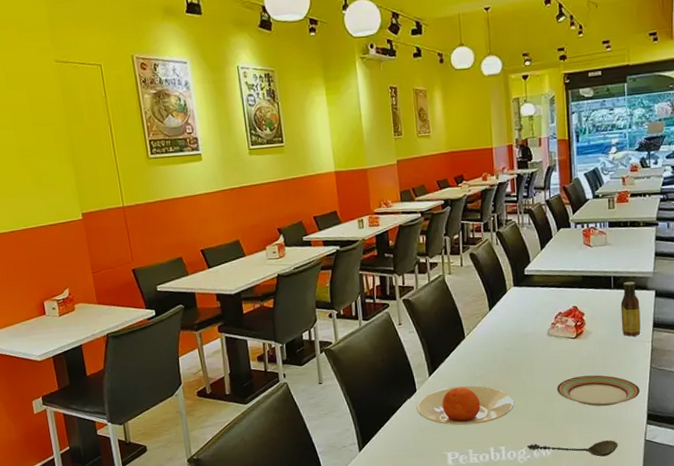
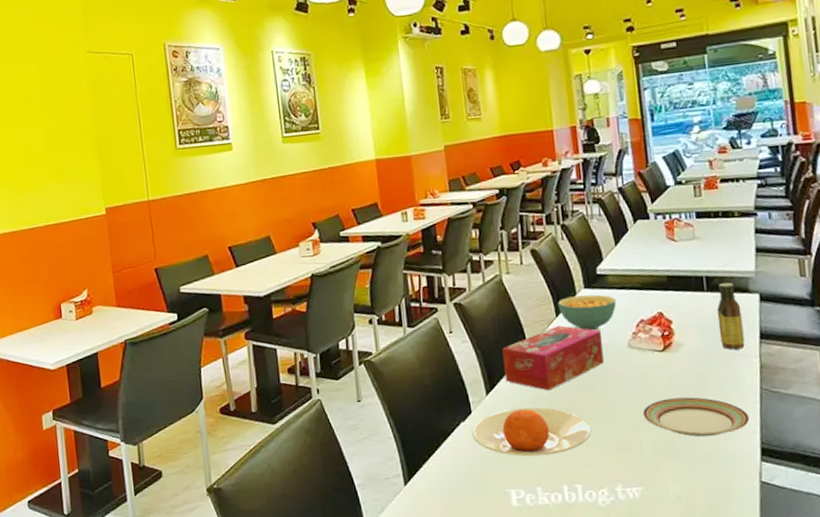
tissue box: none [443,318,527,372] -> present [502,325,604,391]
cereal bowl: none [491,291,540,322] -> present [557,294,617,331]
spoon: present [527,440,618,457] -> none [610,480,726,502]

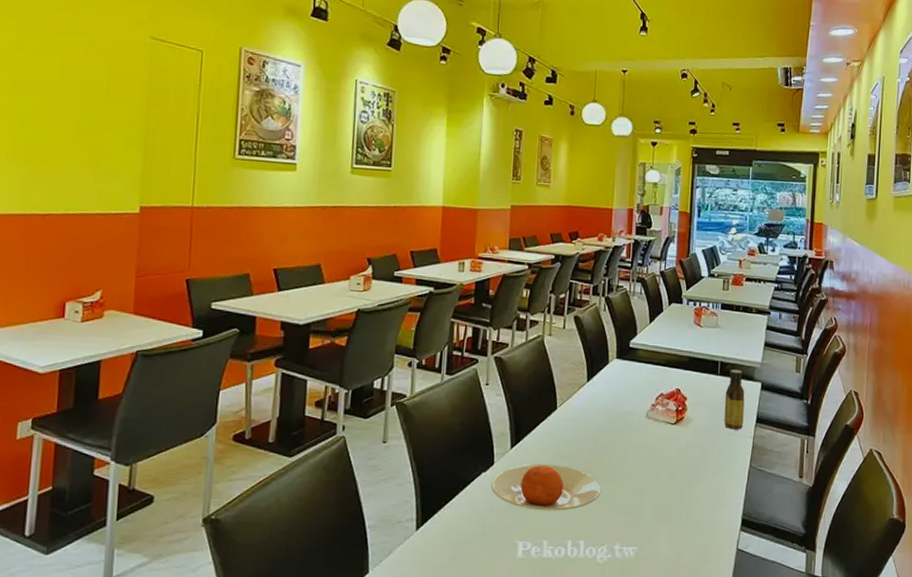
tissue box: present [502,325,604,391] -> none [531,390,624,450]
cereal bowl: present [557,294,617,331] -> none [590,364,643,399]
plate: present [642,397,750,437] -> none [648,468,737,504]

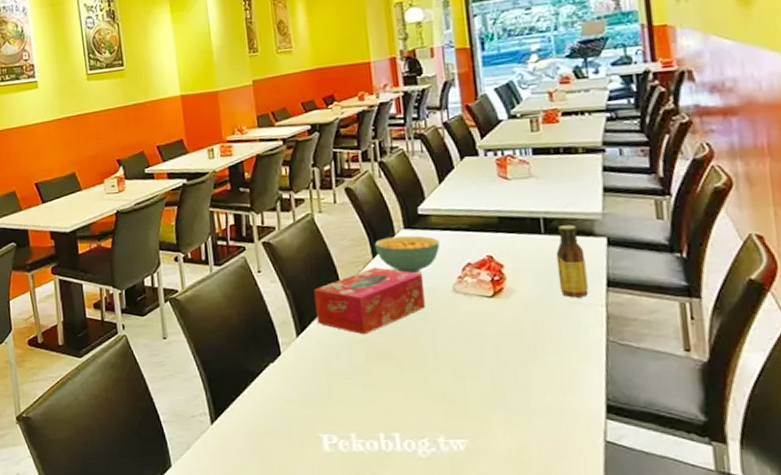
plate: present [491,463,602,511] -> none [281,351,411,402]
tissue box: none [531,390,624,450] -> present [314,267,425,335]
cereal bowl: none [590,364,643,399] -> present [374,235,440,274]

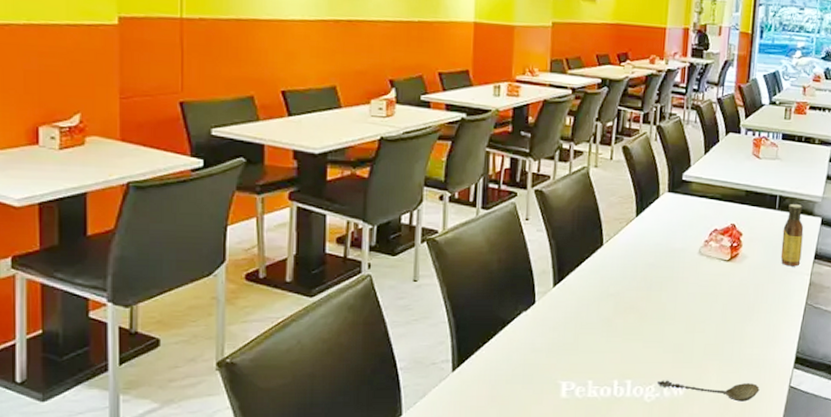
tissue box: present [314,267,425,335] -> none [575,225,676,288]
cereal bowl: present [374,235,440,274] -> none [639,198,696,235]
spoon: none [431,433,564,459] -> present [658,380,760,402]

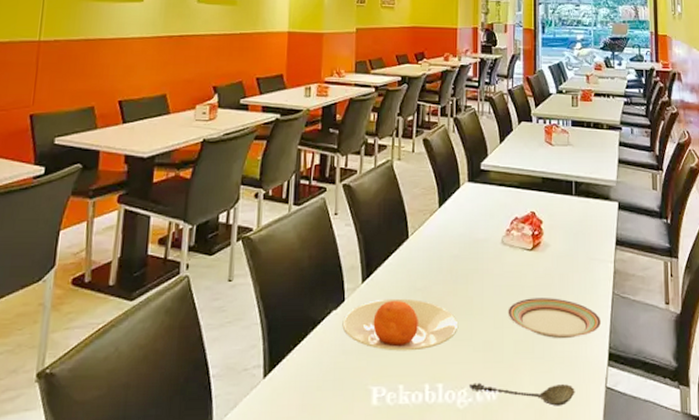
plate: none [532,302,650,351] -> present [342,298,459,351]
plate: none [700,306,792,342] -> present [508,298,602,338]
sauce bottle: present [780,204,804,267] -> none [582,189,603,254]

